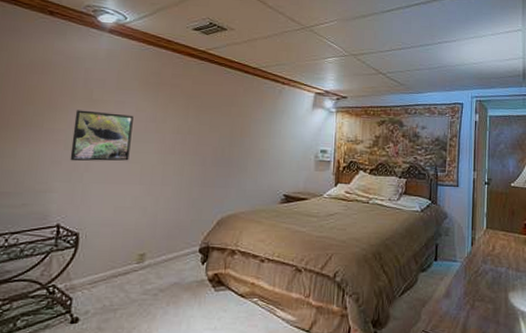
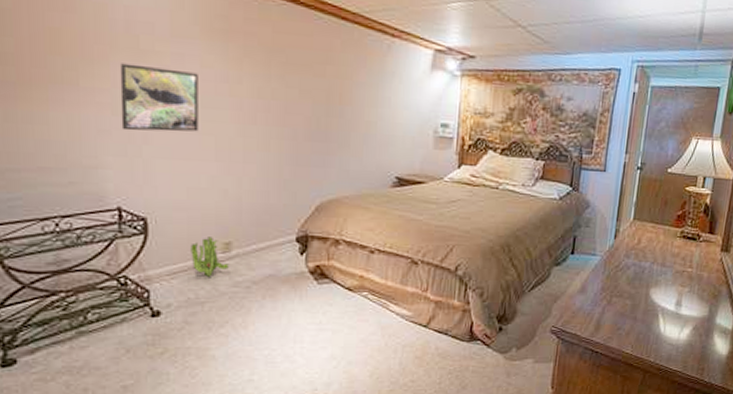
decorative plant: none [111,249,143,285] -> present [191,237,230,277]

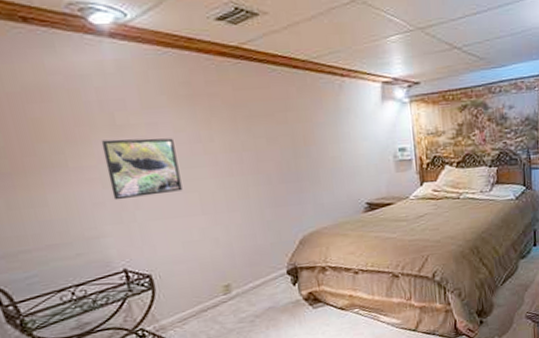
decorative plant: present [191,237,230,277] -> none [194,282,233,318]

